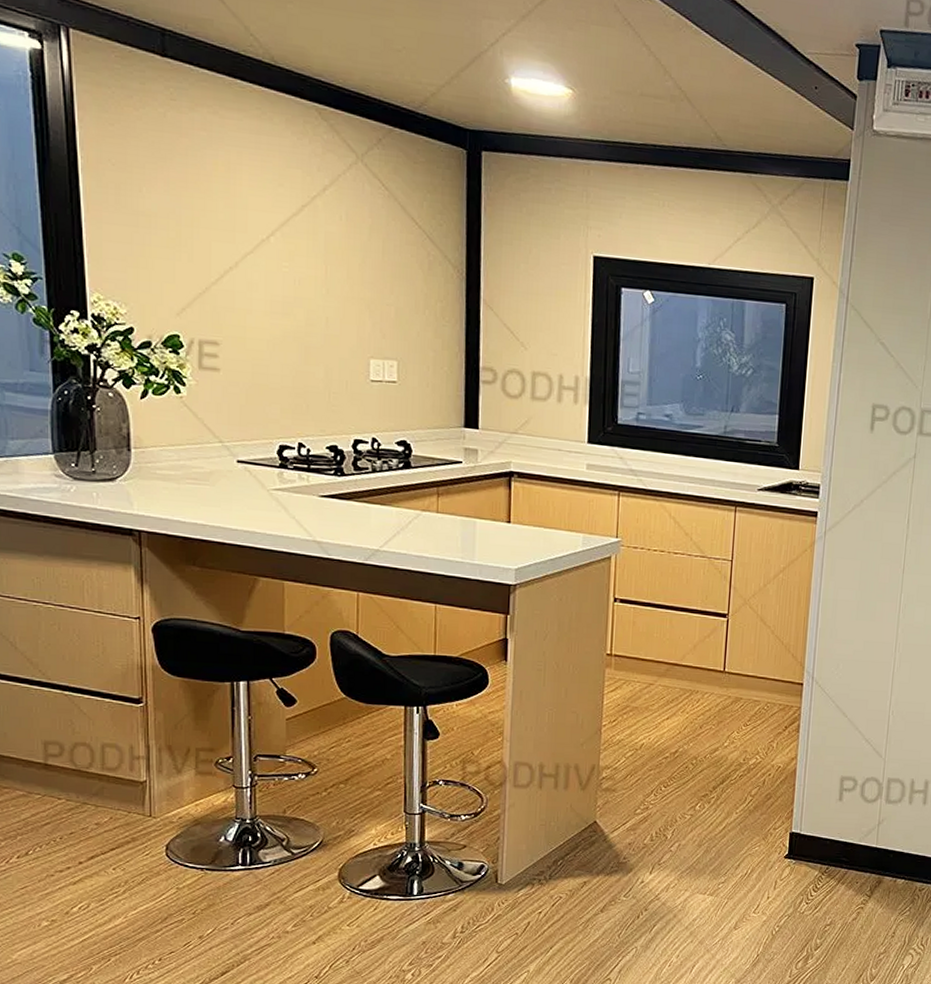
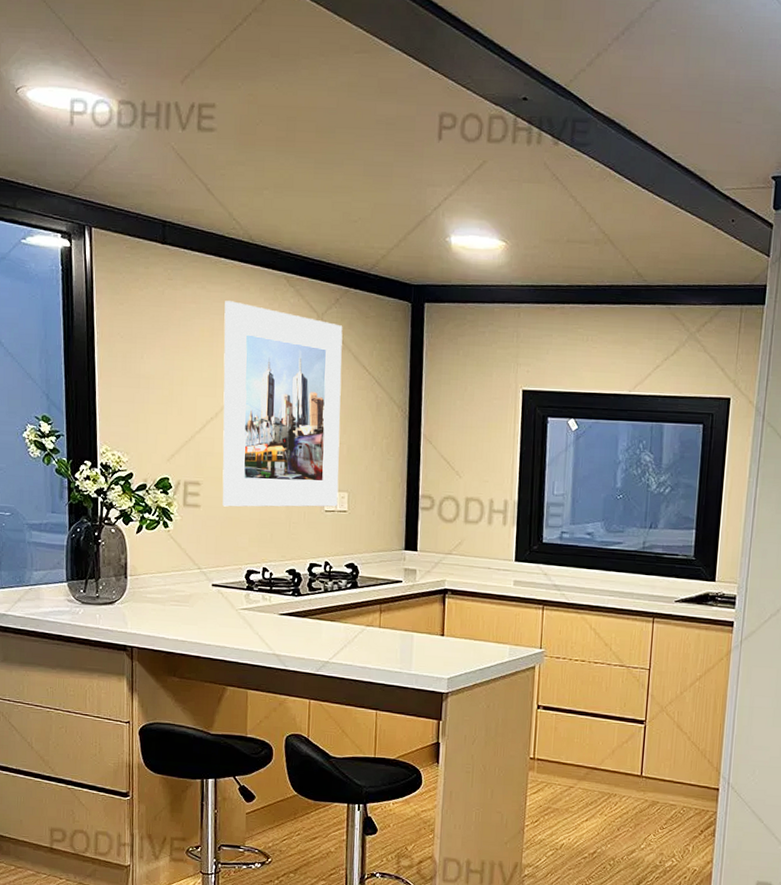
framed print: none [242,130,387,377] -> present [222,301,343,507]

